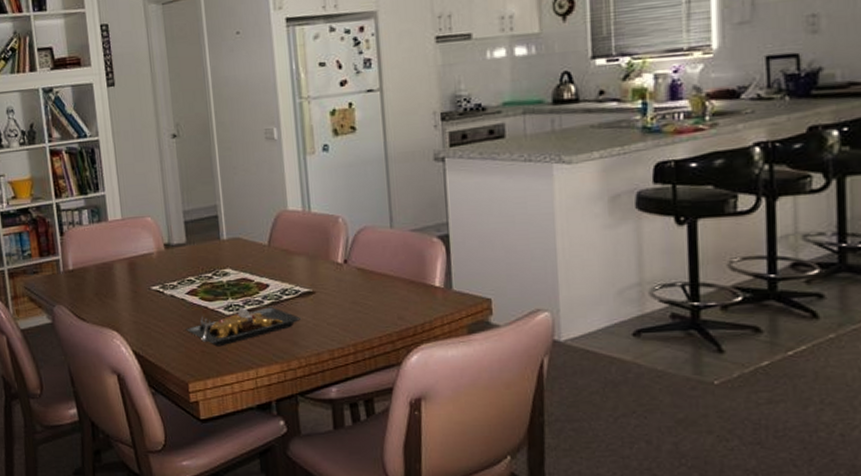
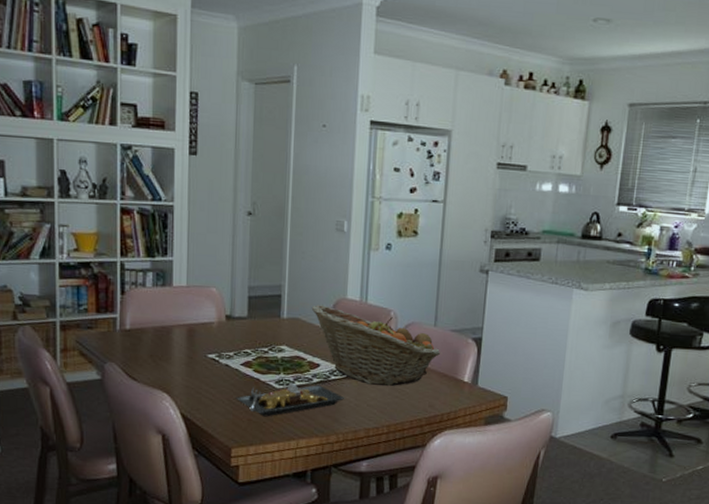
fruit basket: none [251,220,402,301] -> present [311,305,440,386]

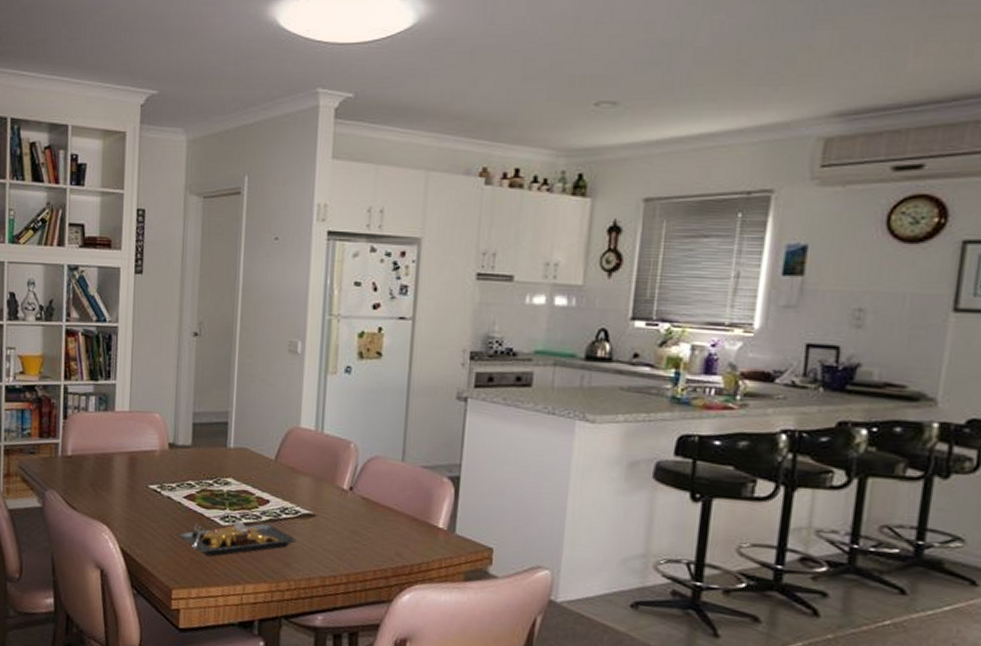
fruit basket: present [311,305,440,386] -> none [260,434,409,529]

